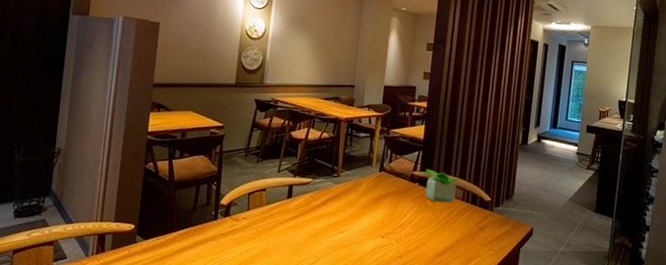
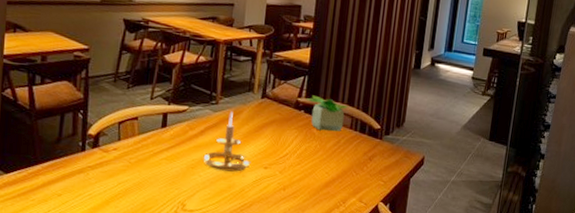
candle holder: none [325,183,369,241] -> present [203,111,251,172]

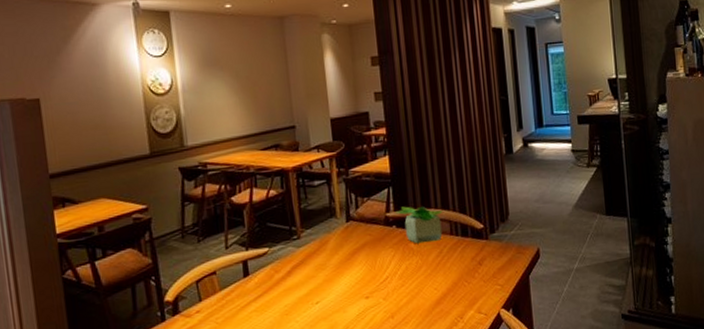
candle holder: present [203,111,251,172] -> none [296,243,350,311]

